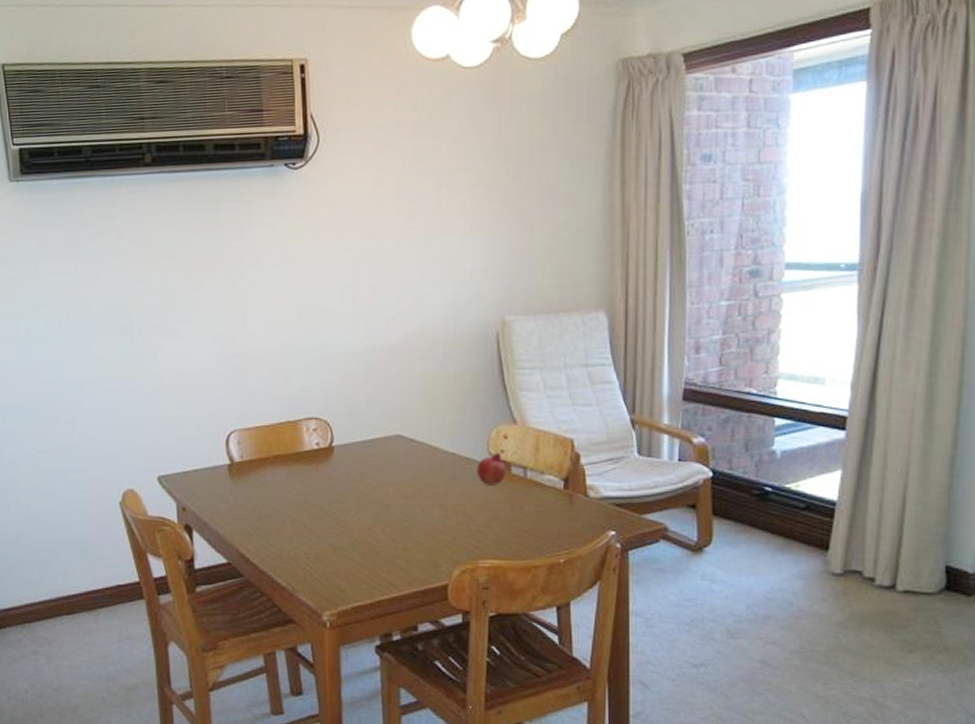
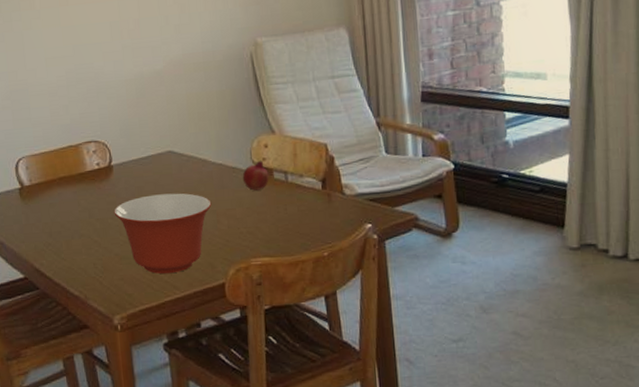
mixing bowl: none [331,482,440,570] -> present [113,193,212,275]

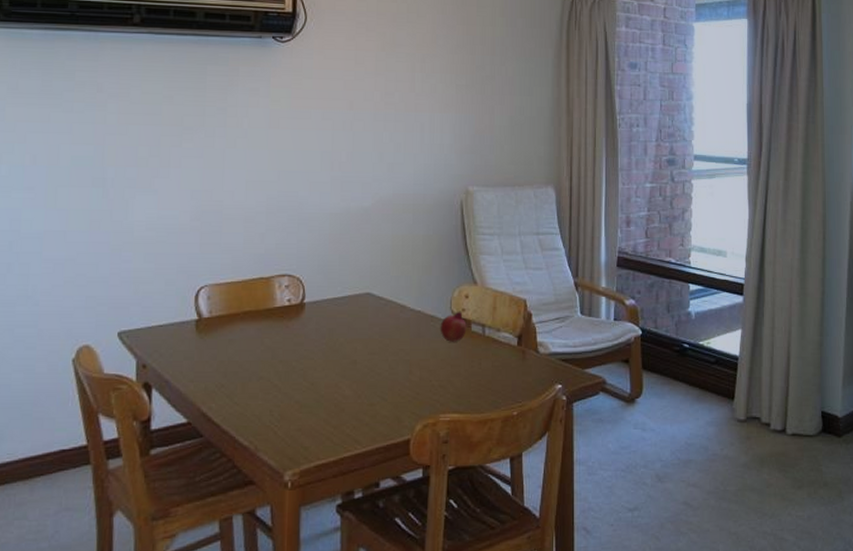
mixing bowl: present [113,193,212,275] -> none [300,338,406,427]

